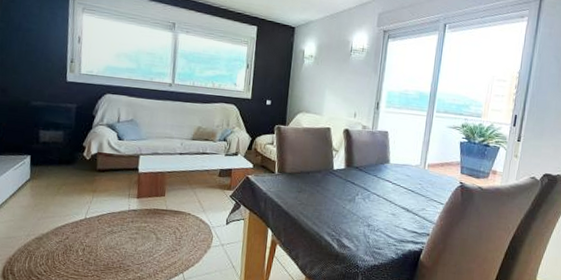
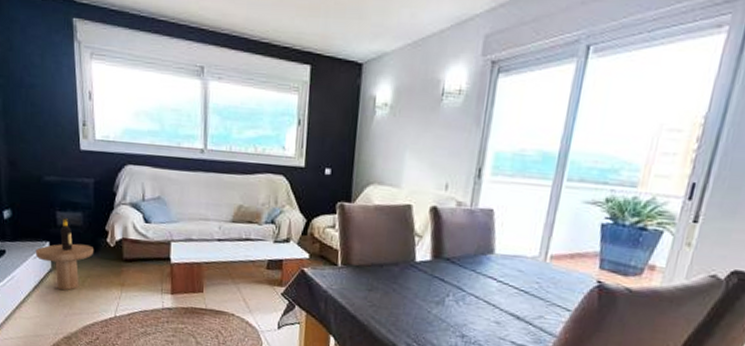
side table: none [16,136,71,197] -> present [35,218,93,291]

